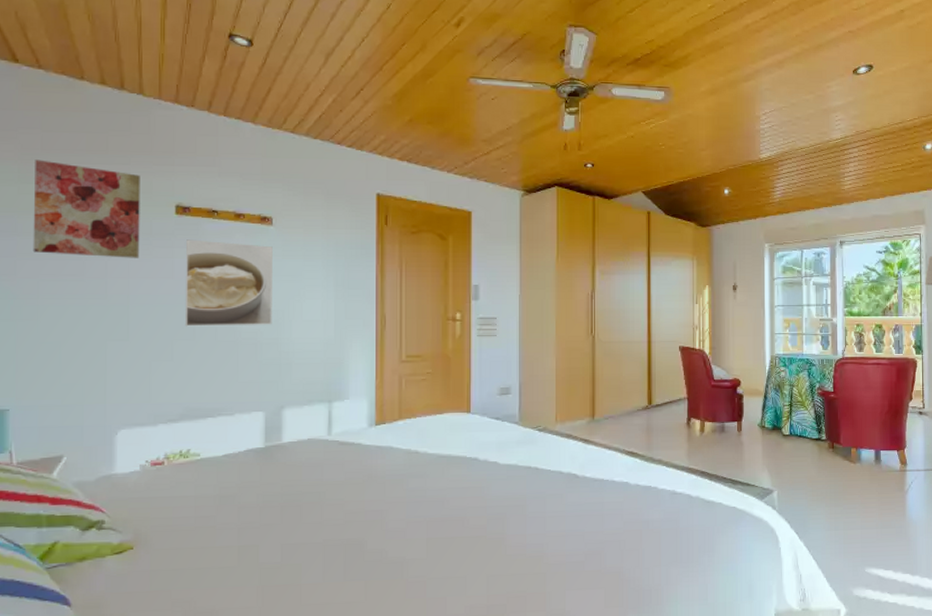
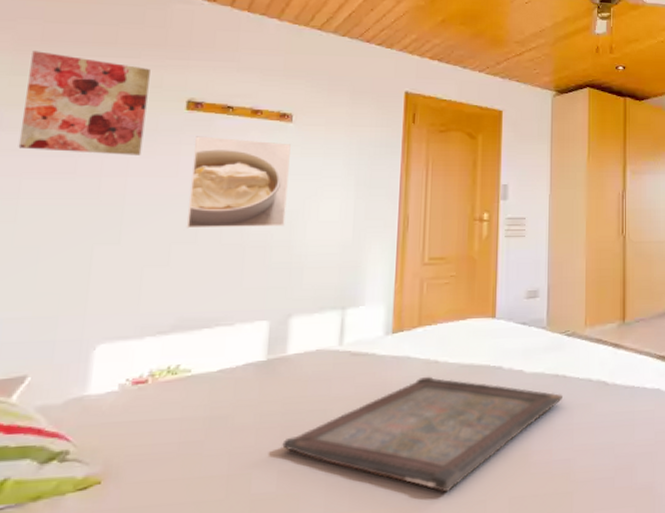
serving tray: none [283,465,535,569] -> present [282,376,562,493]

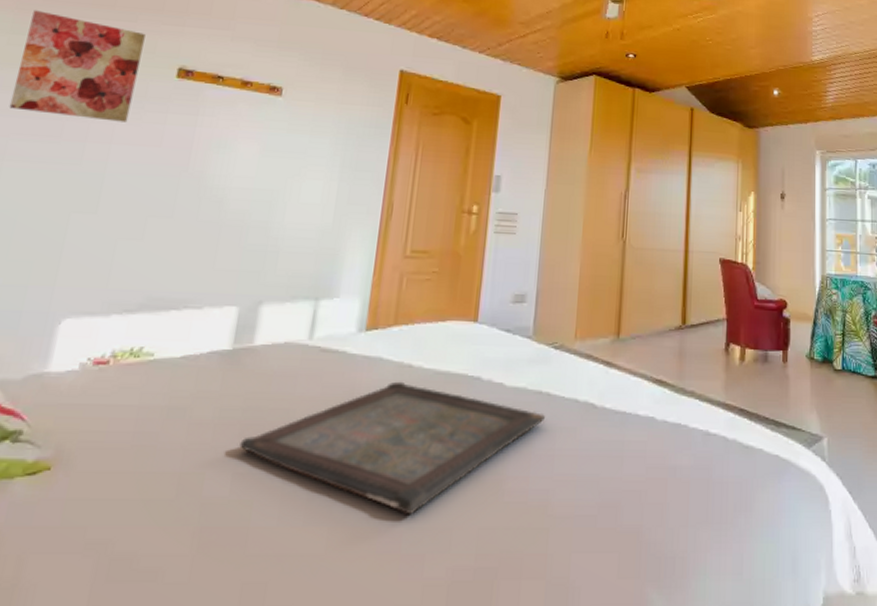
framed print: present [186,136,291,229] -> none [164,105,278,206]

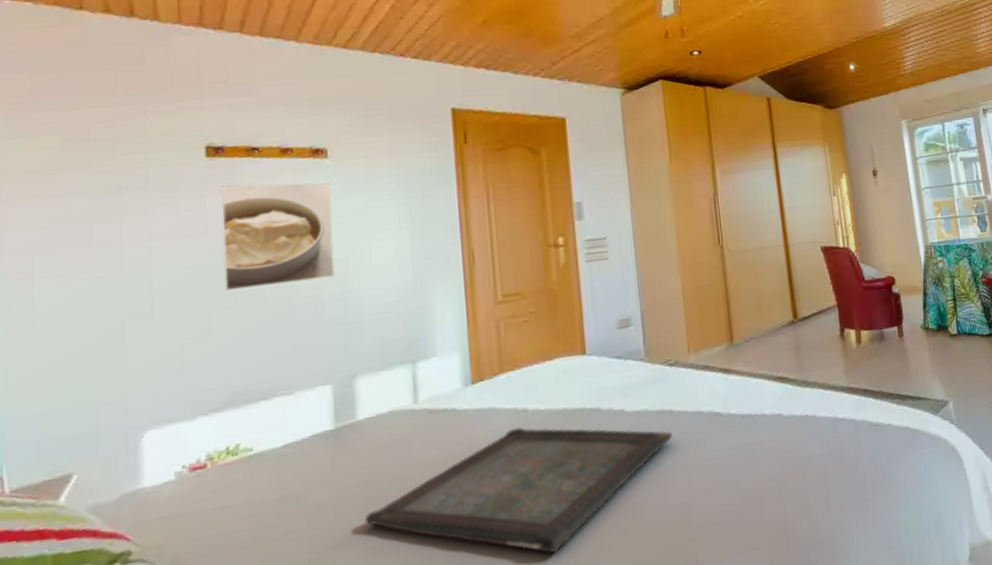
wall art: present [9,10,146,122] -> none [23,108,163,222]
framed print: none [164,105,278,206] -> present [221,182,335,292]

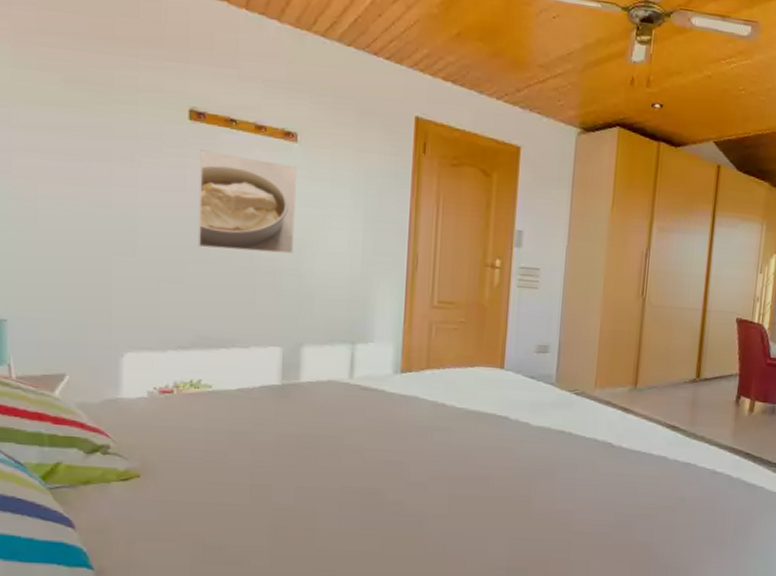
serving tray: present [365,427,672,554] -> none [299,417,567,526]

